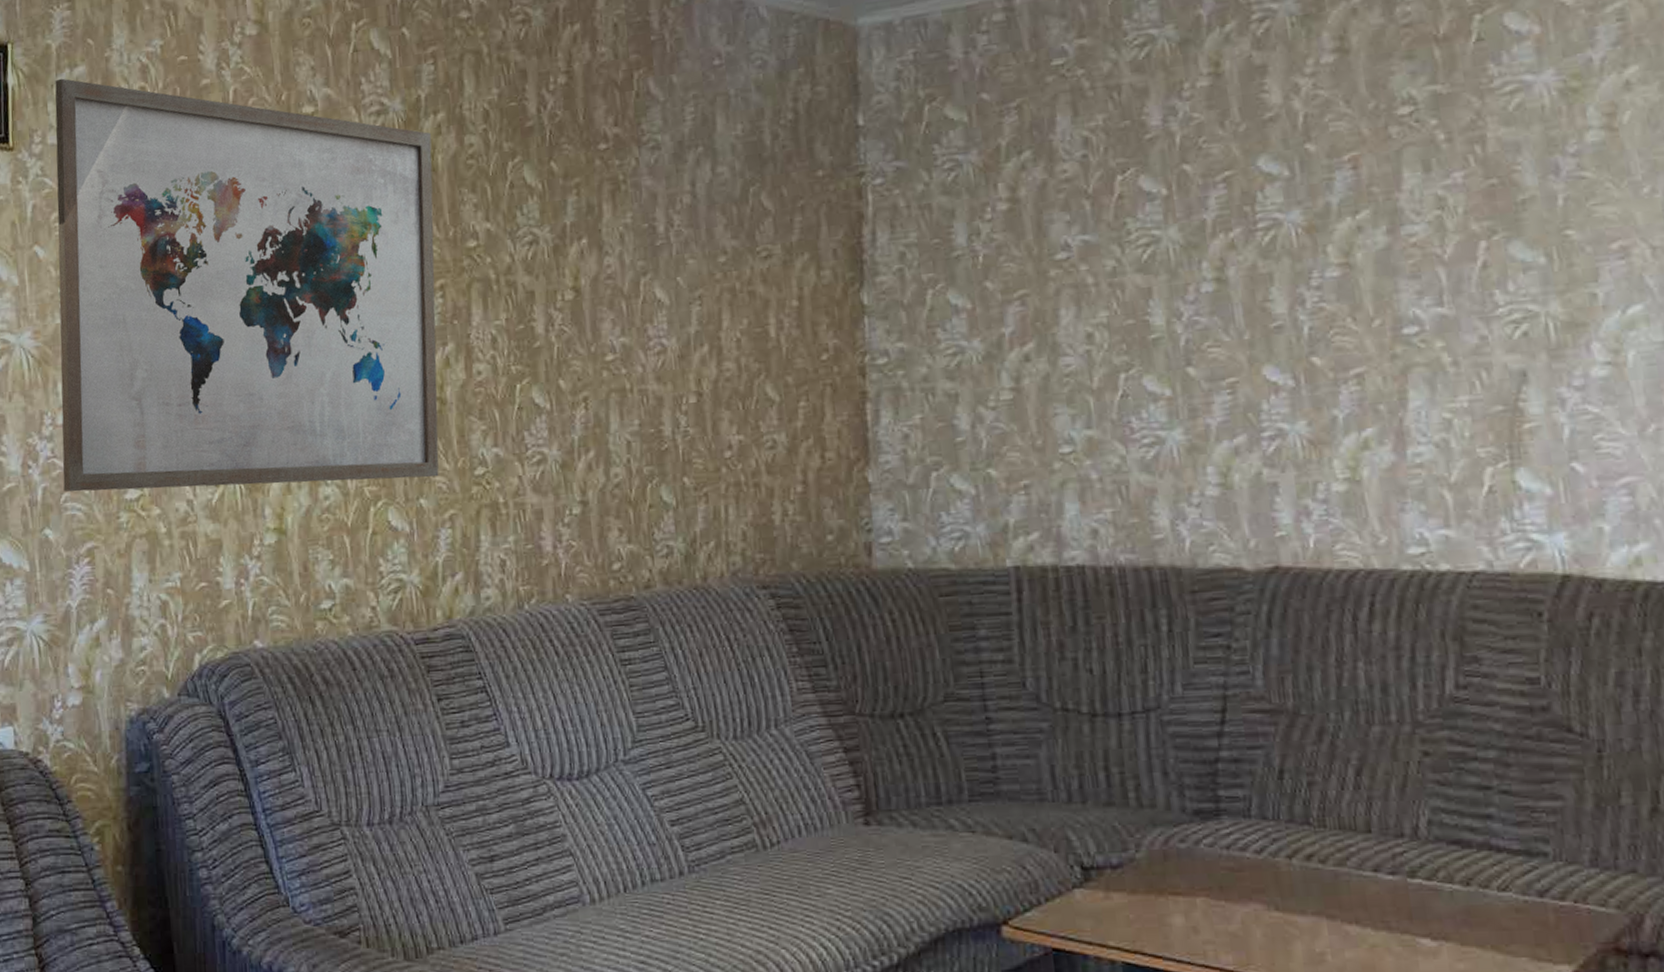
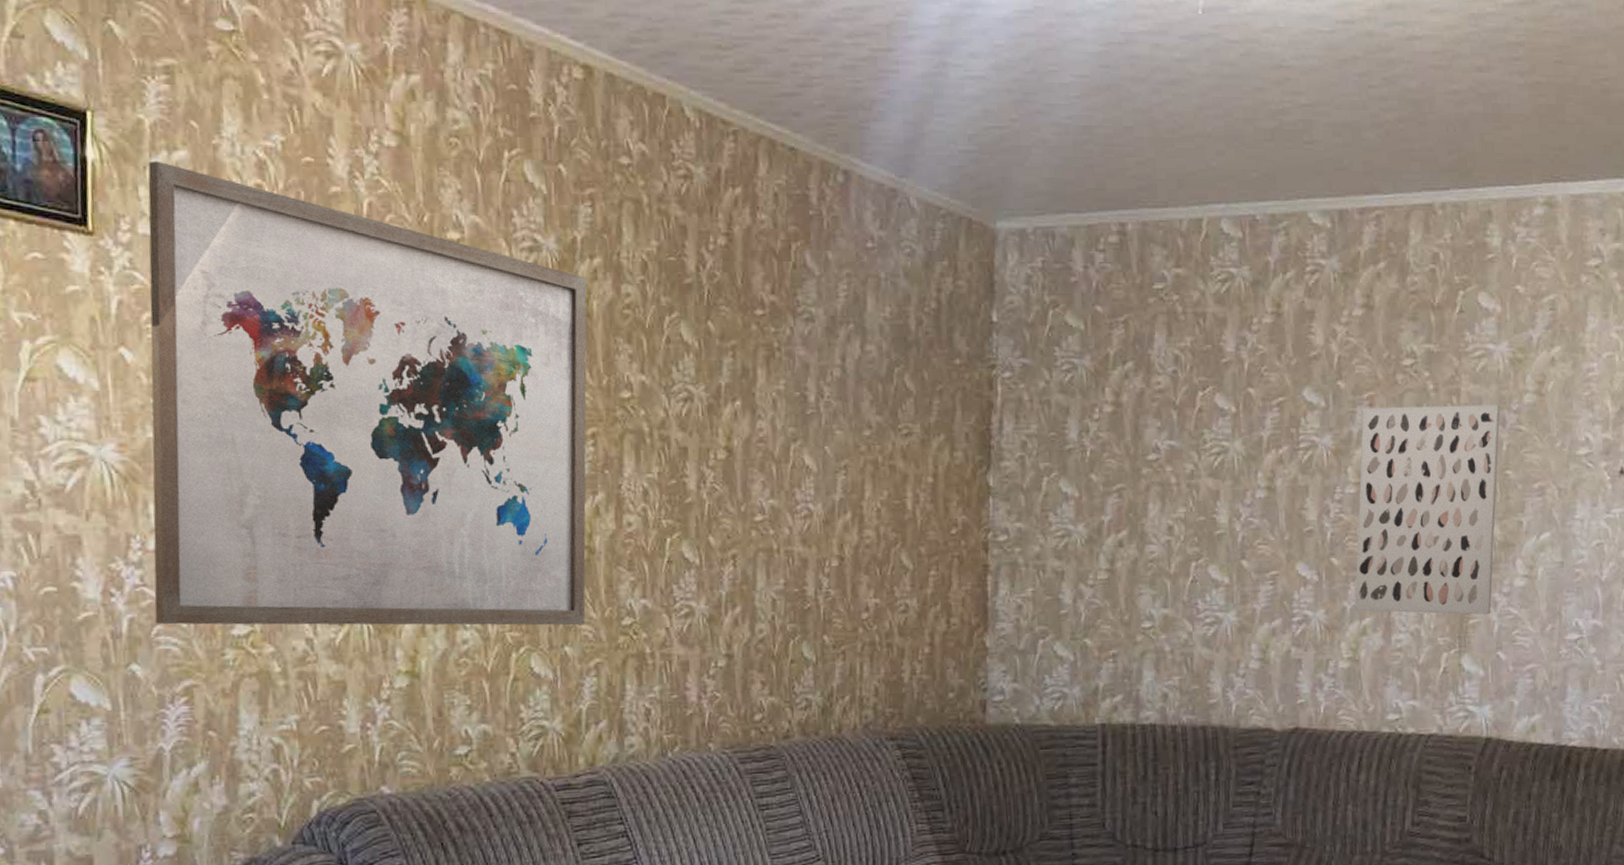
wall art: none [1343,149,1557,421] -> present [1354,405,1500,615]

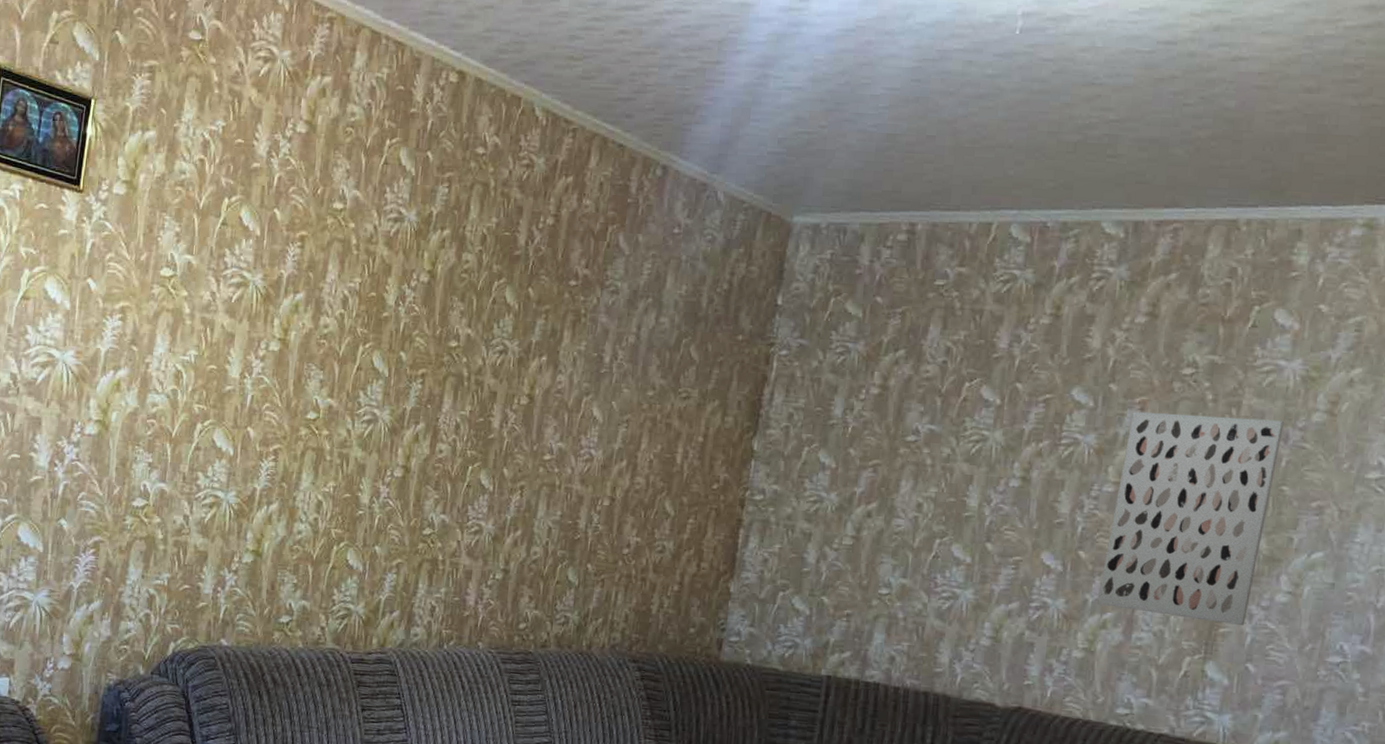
wall art: present [148,161,587,626] -> none [82,138,437,531]

